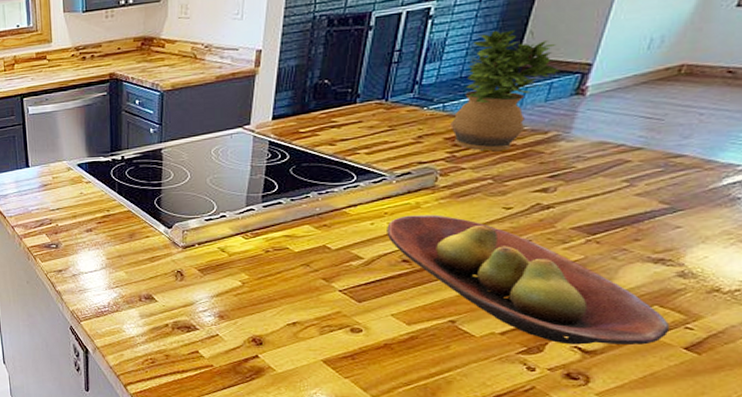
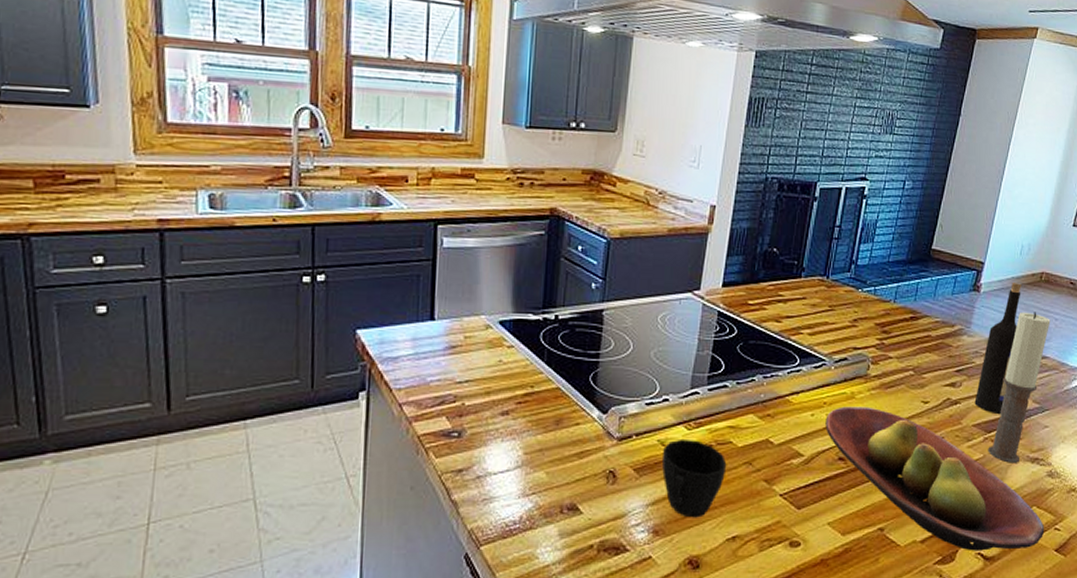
cup: none [222,246,284,307] -> present [661,438,727,518]
potted plant: present [450,30,561,151] -> none [880,219,962,340]
wine bottle: none [573,80,648,217] -> present [974,283,1021,415]
candle: none [591,109,692,264] -> present [988,312,1051,463]

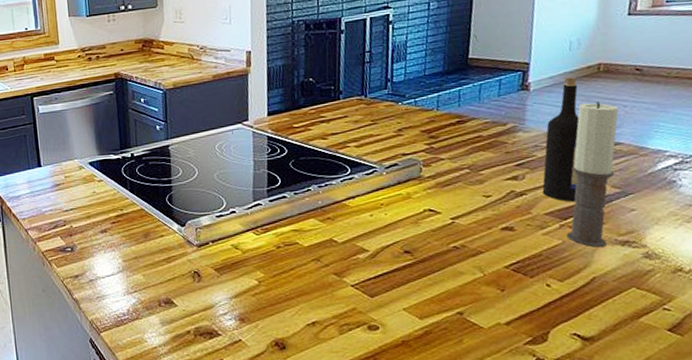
cup: present [661,438,727,518] -> none [237,242,297,307]
fruit bowl: present [825,406,1045,551] -> none [385,204,651,332]

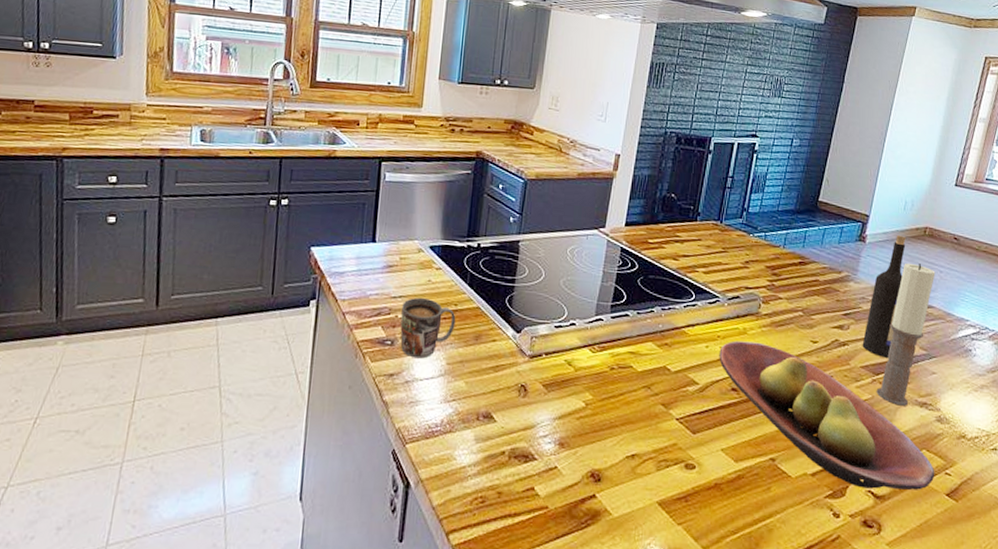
mug: none [74,207,125,260] -> present [400,297,456,359]
fruit bowl: none [385,204,651,332] -> present [719,341,935,490]

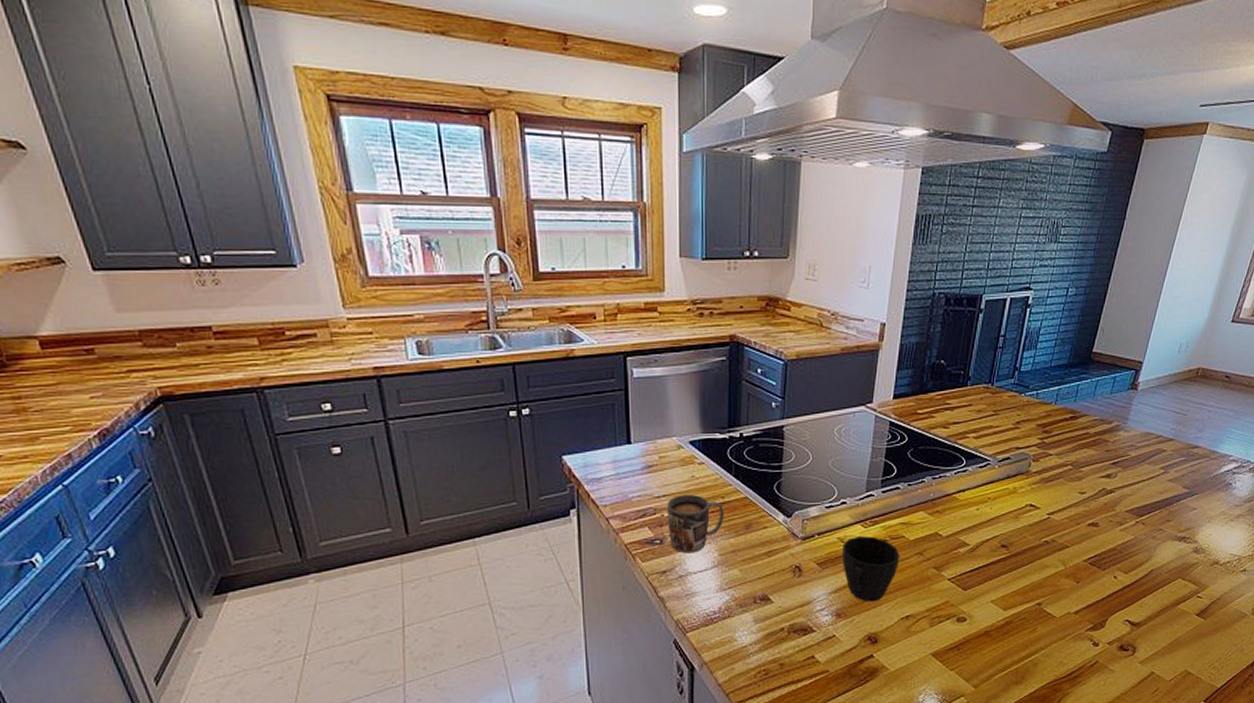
cup: none [568,360,627,434] -> present [841,535,900,602]
fruit bowl: present [719,341,935,490] -> none [989,499,1188,619]
wine bottle: present [862,235,906,359] -> none [1128,379,1178,501]
candle: present [876,263,936,406] -> none [1139,405,1204,543]

